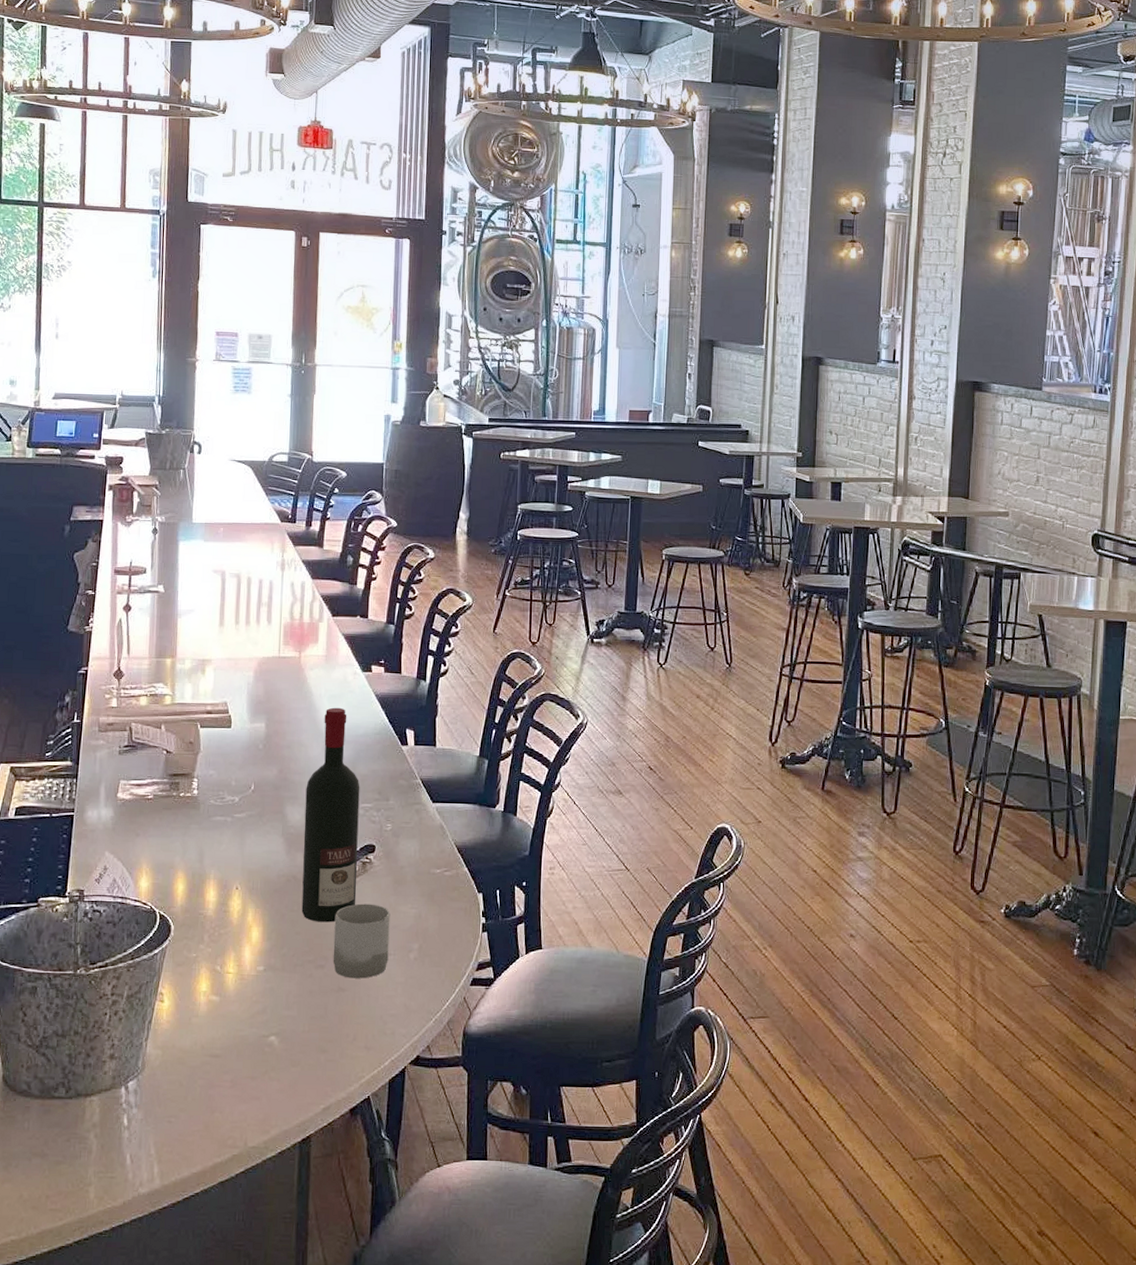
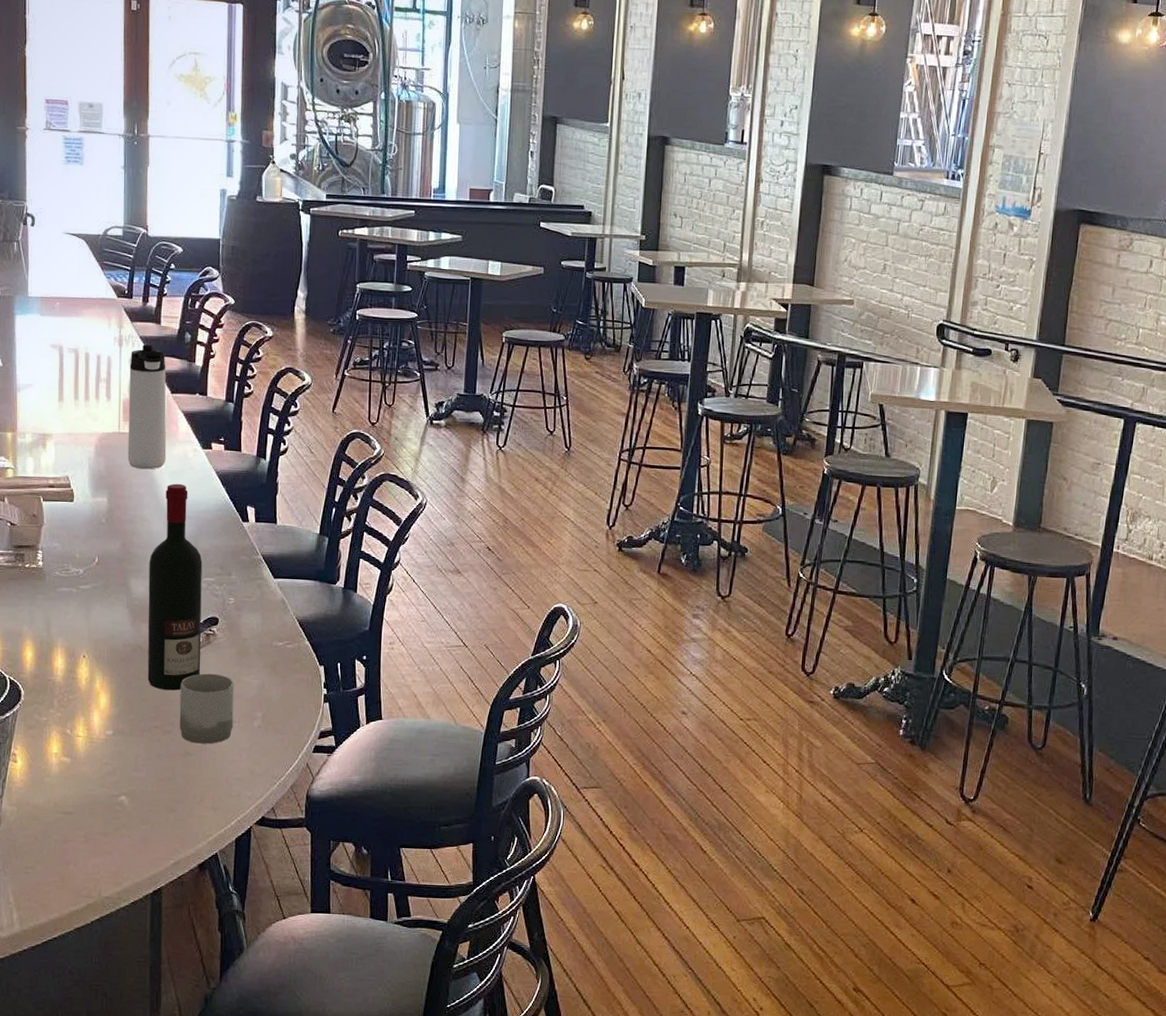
thermos bottle: none [287,568,328,694] -> present [127,345,167,470]

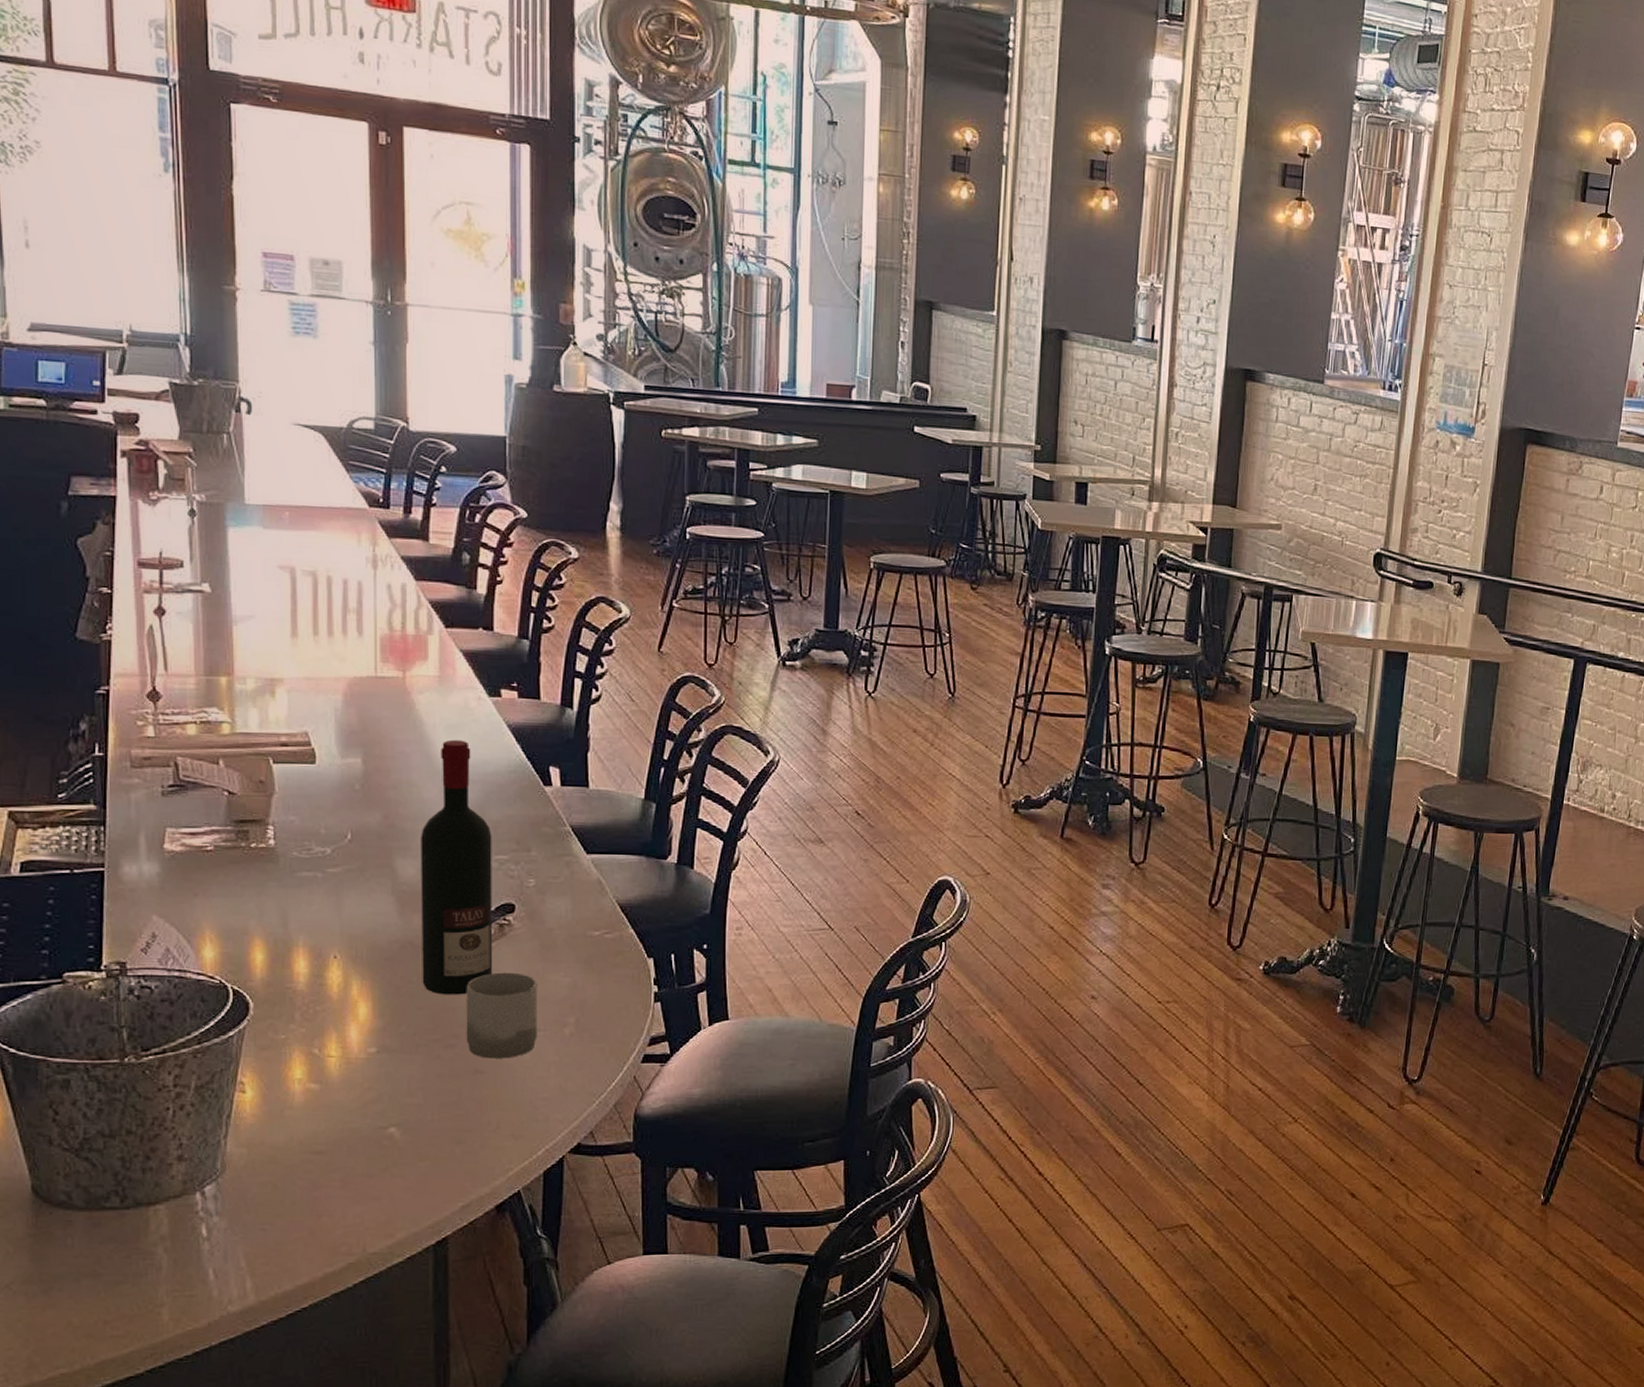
thermos bottle: present [127,345,167,470] -> none [388,567,441,723]

